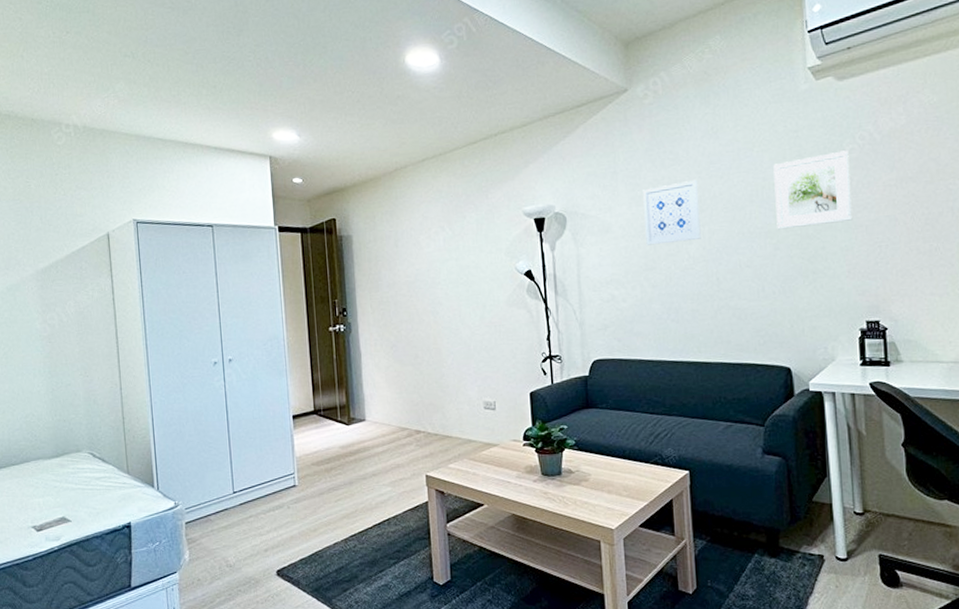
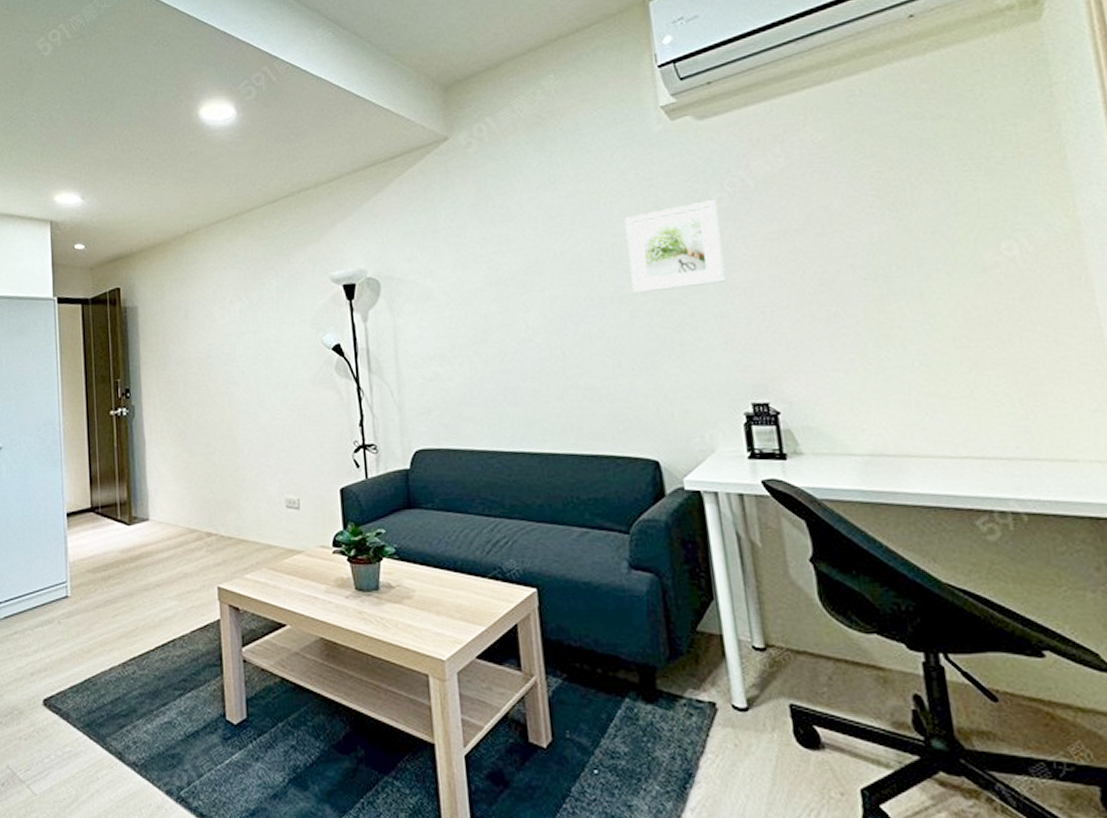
wall art: present [643,179,701,245] -> none [469,237,541,314]

